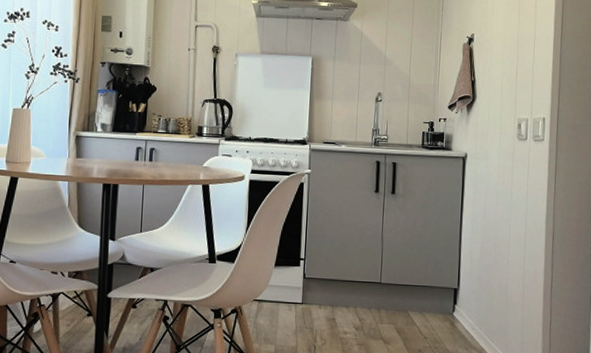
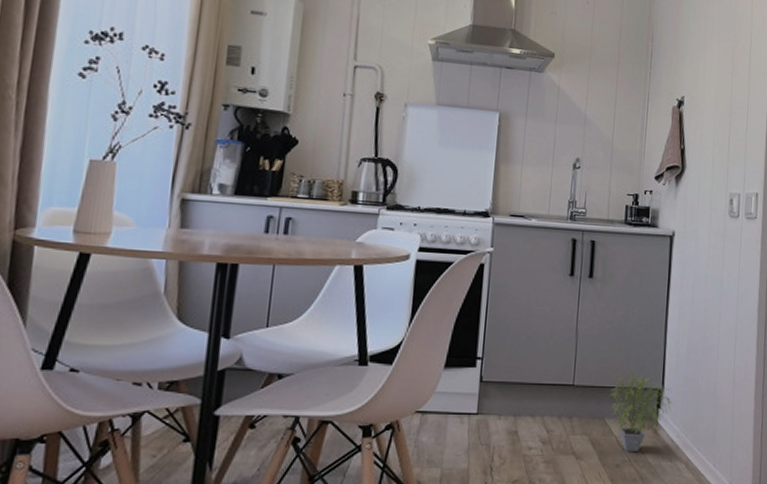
potted plant: none [411,273,467,340] -> present [608,372,672,451]

